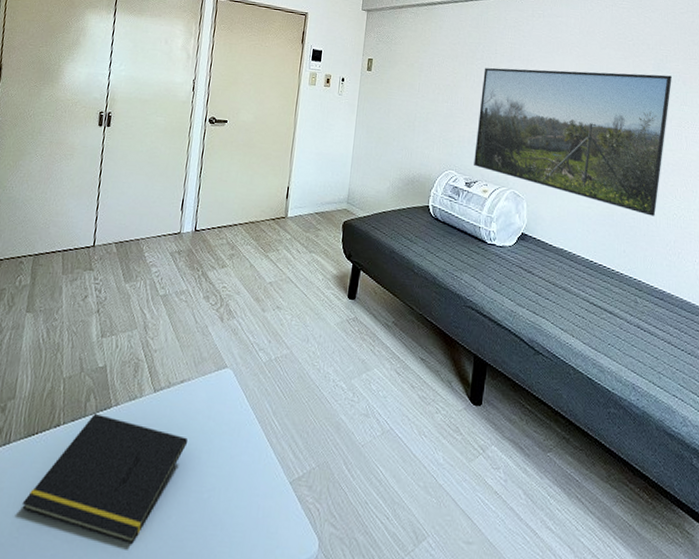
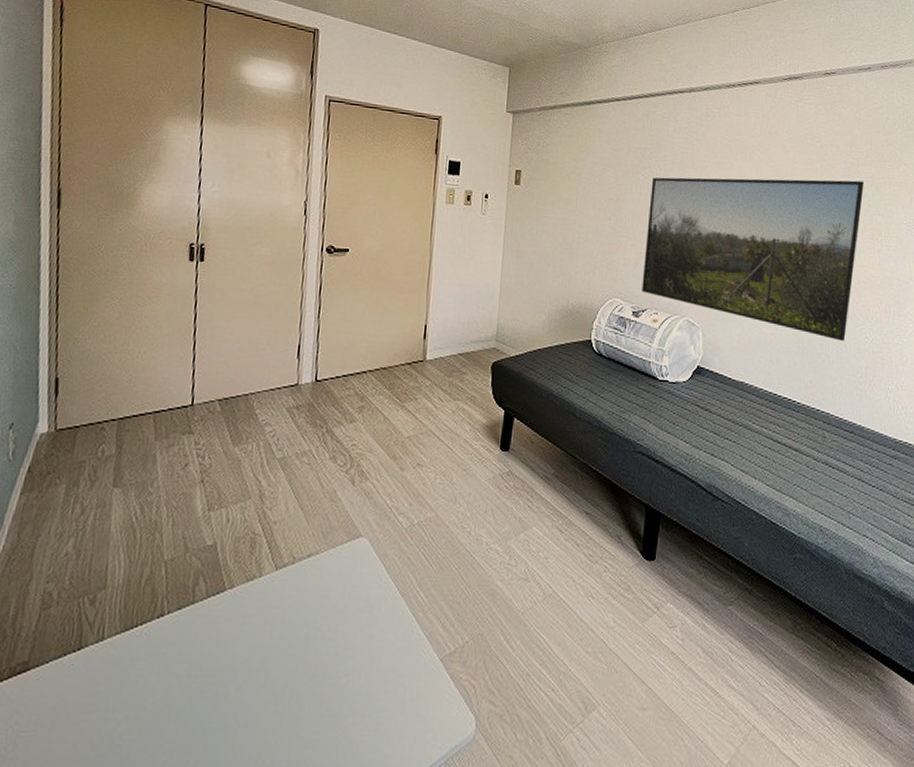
notepad: present [21,413,188,544] -> none [123,598,319,741]

